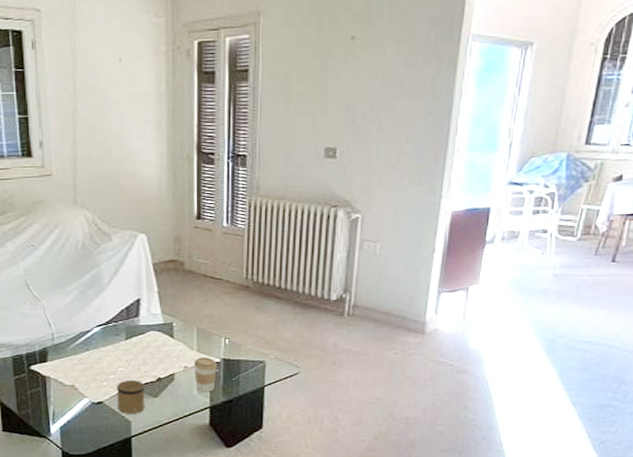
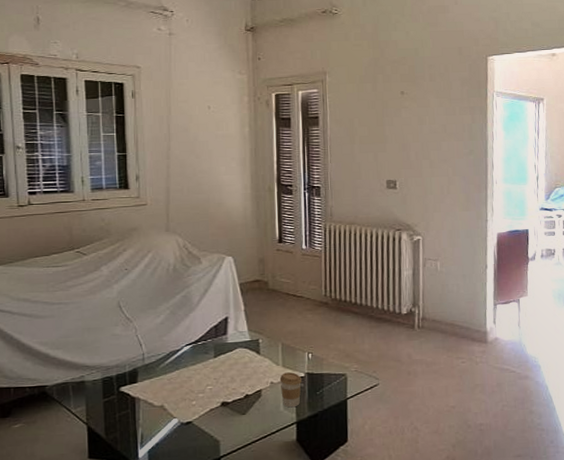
speaker: present [116,379,151,414] -> none [205,397,239,433]

